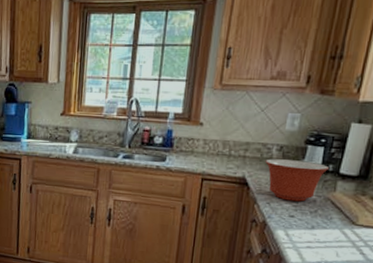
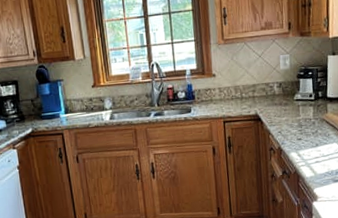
mixing bowl: present [265,159,330,202] -> none [270,92,320,127]

